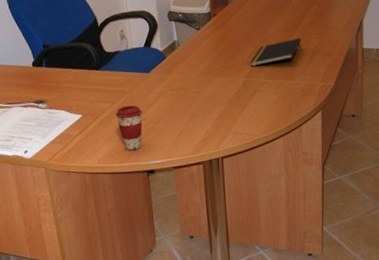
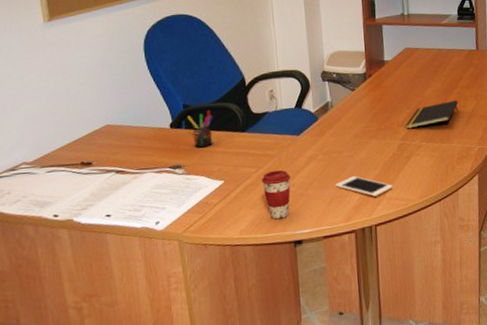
pen holder: none [47,50,71,85] -> present [187,110,213,148]
cell phone: none [184,111,238,131] -> present [335,176,393,197]

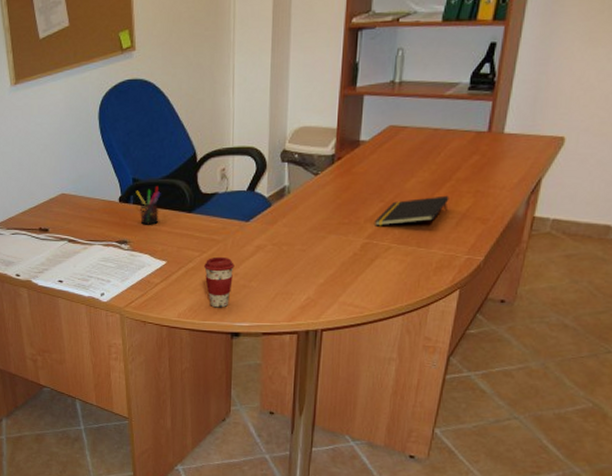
cell phone: present [335,176,393,197] -> none [282,273,348,299]

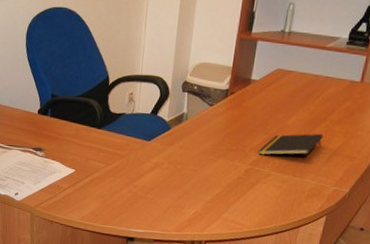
pen holder: present [136,186,161,225] -> none [53,103,75,137]
coffee cup: present [204,256,235,308] -> none [108,169,135,215]

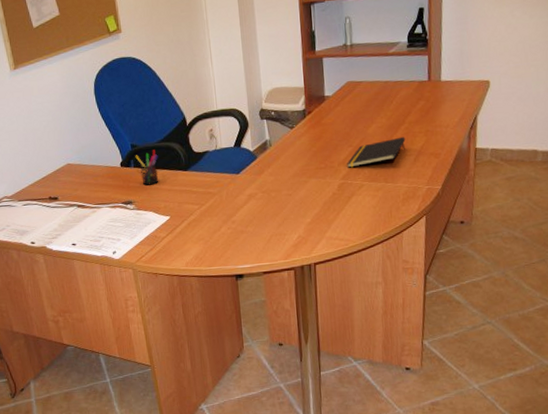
pen holder: none [53,103,75,137] -> present [135,150,159,186]

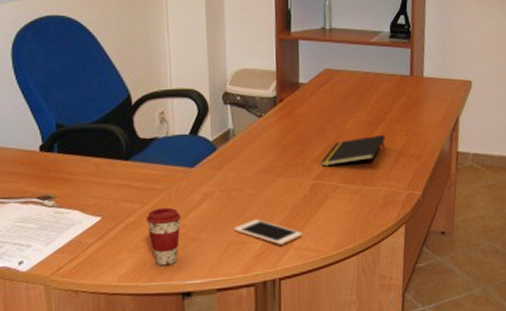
pen holder: present [135,150,159,186] -> none [60,132,92,177]
coffee cup: none [204,207,231,254] -> present [146,207,181,266]
cell phone: none [275,215,333,236] -> present [234,219,302,245]

